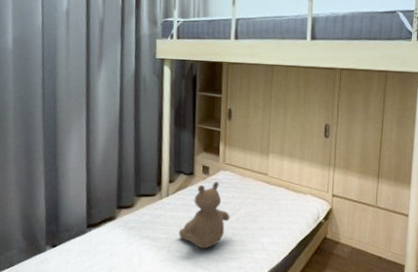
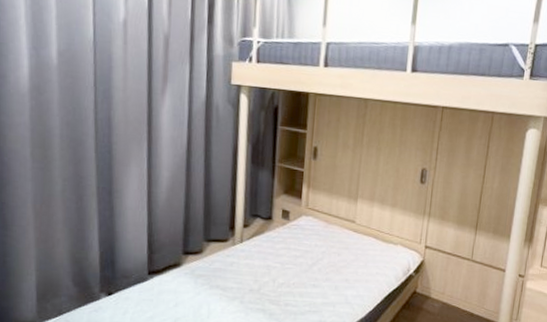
teddy bear: present [178,181,230,249] -> none [252,227,311,301]

